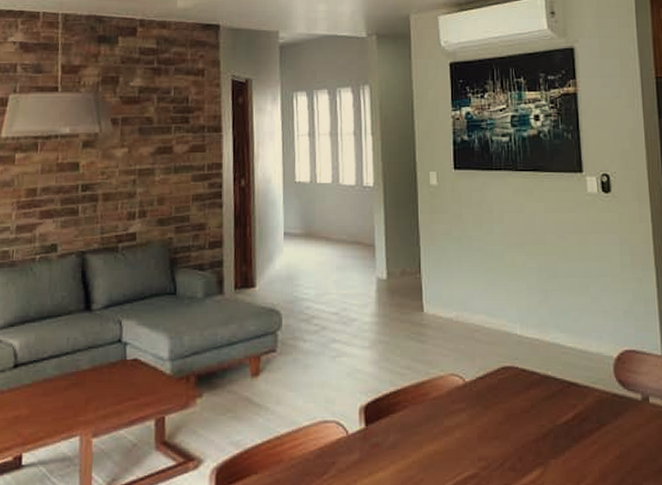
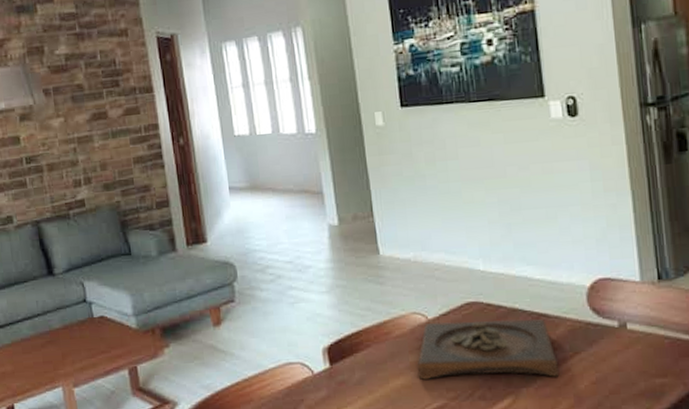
wooden tray: none [451,385,586,449] -> present [417,318,559,380]

